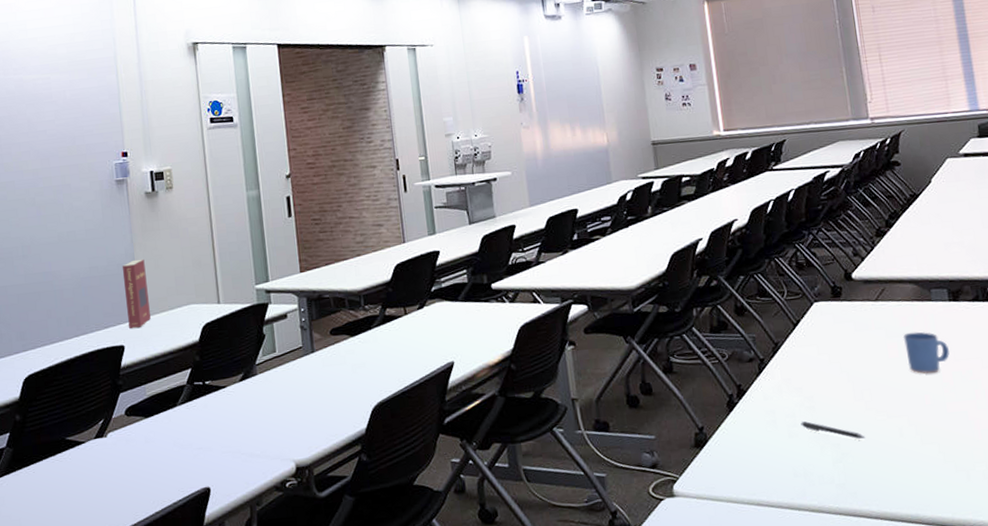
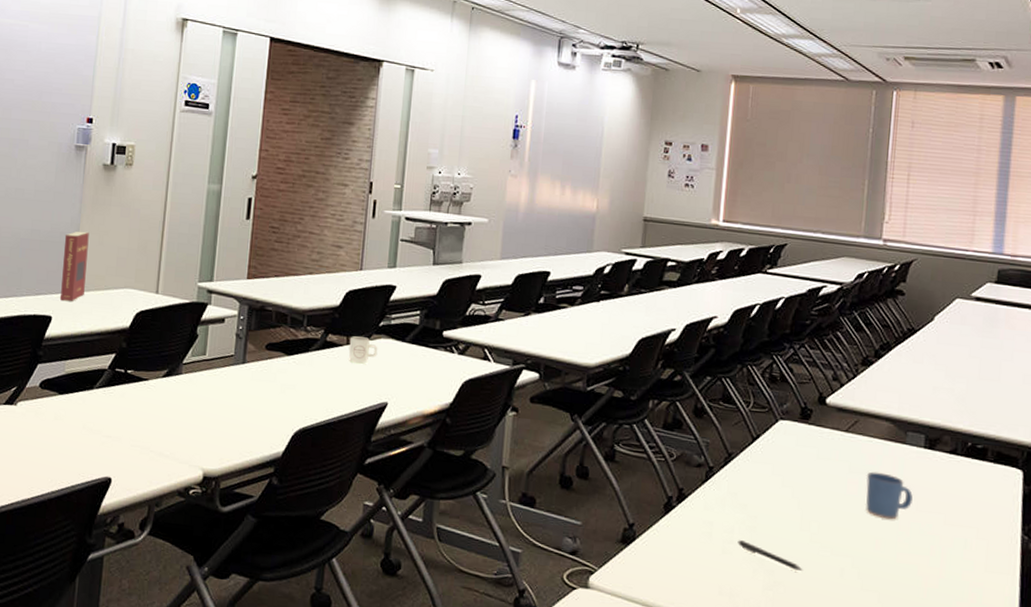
mug: none [407,304,435,332] -> present [348,336,378,365]

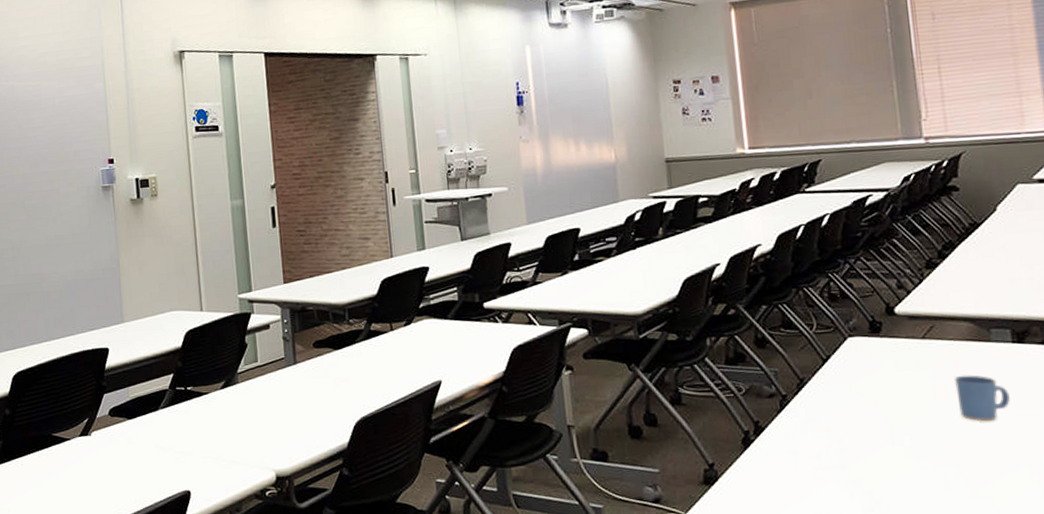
book: present [60,231,89,301] -> none [107,264,135,332]
mug: present [348,336,378,365] -> none [393,321,423,348]
pen: present [737,540,803,571] -> none [827,465,904,487]

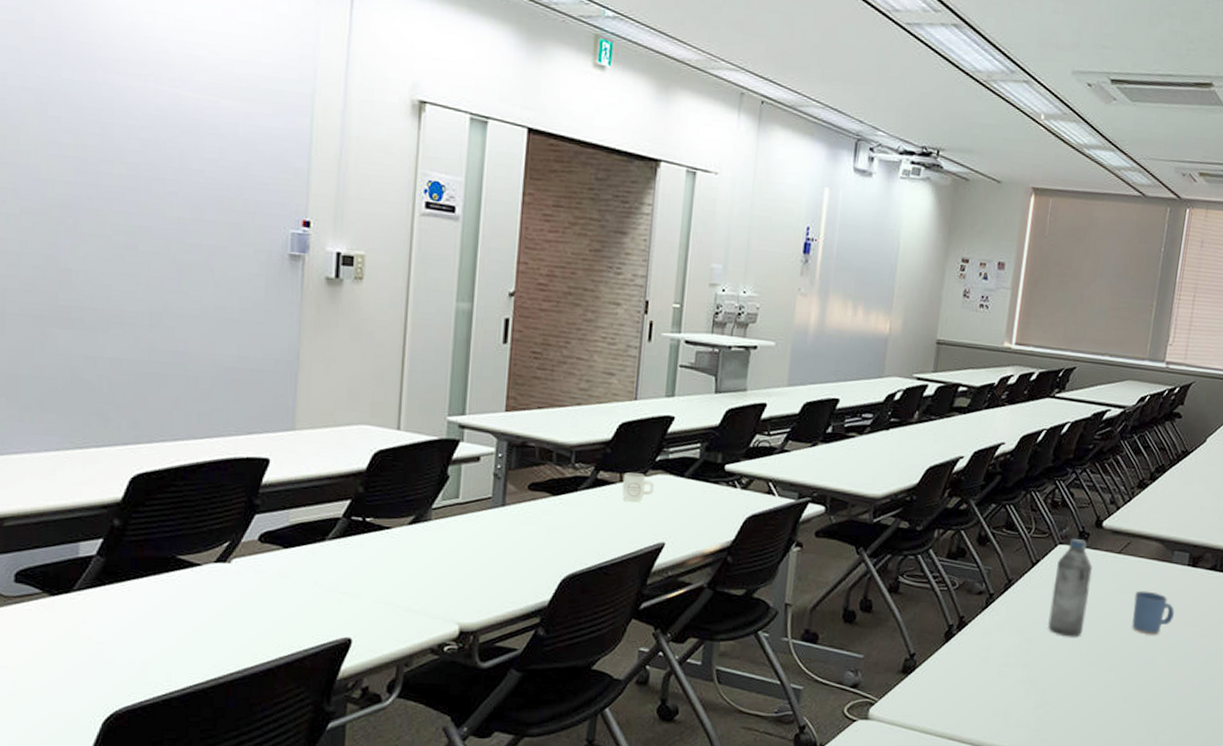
mug: none [393,321,423,348] -> present [622,472,655,503]
water bottle: none [851,328,902,432] -> present [1048,538,1093,637]

